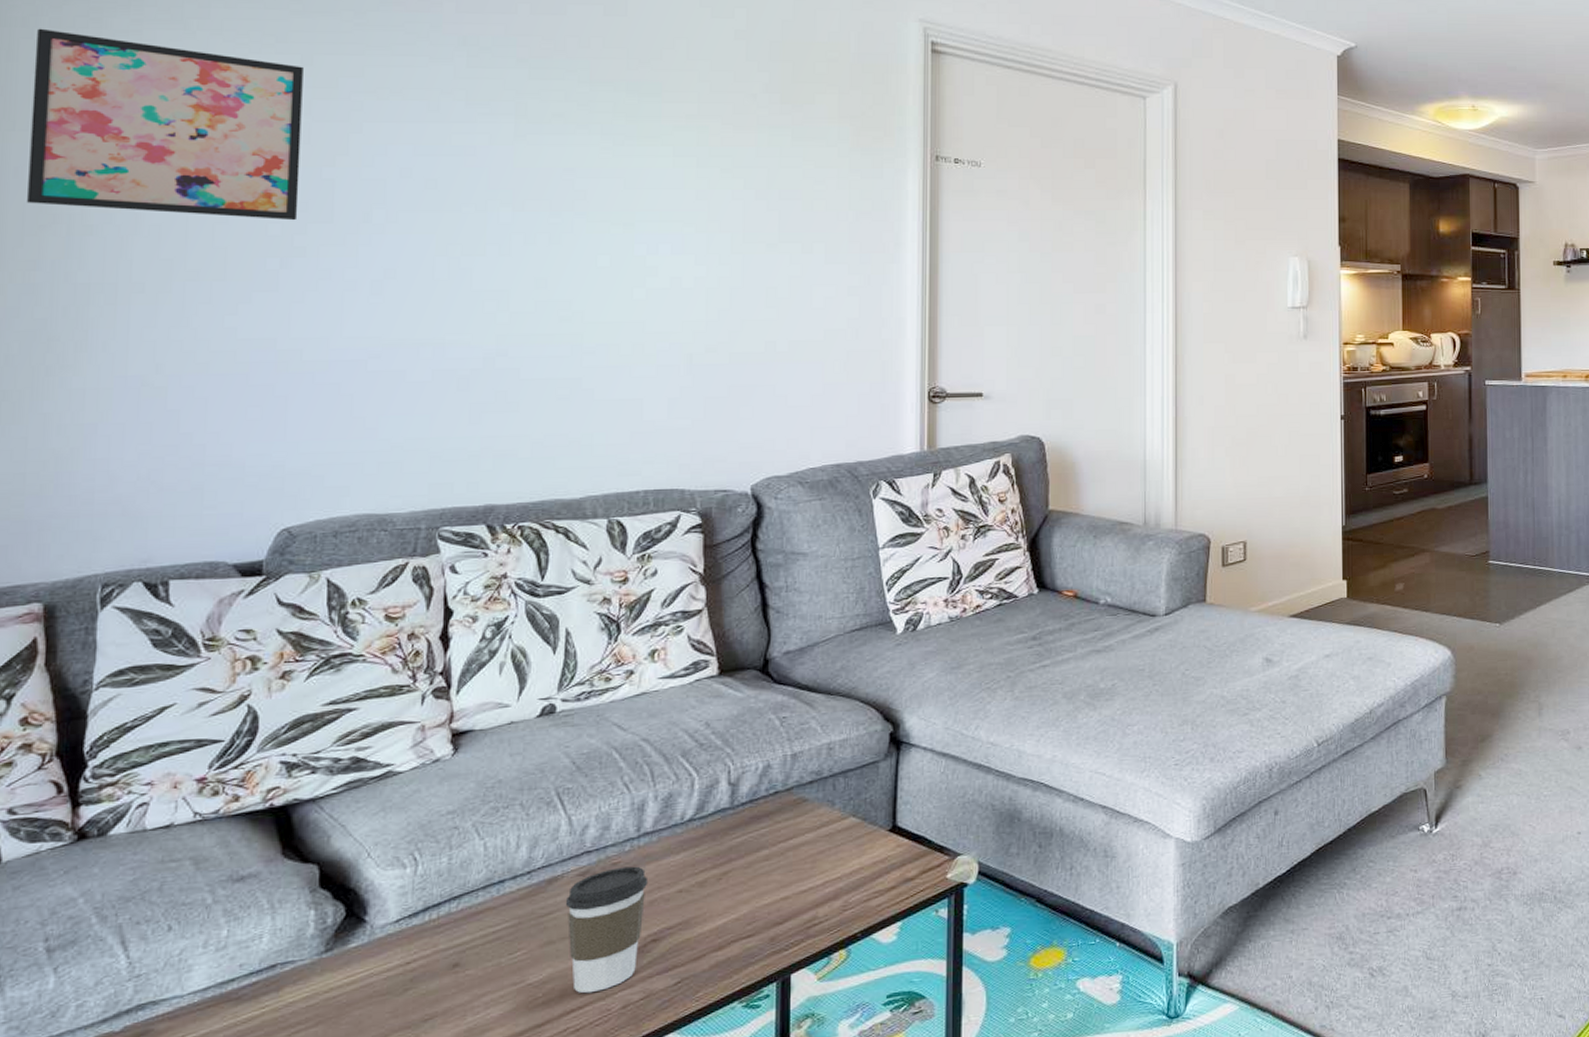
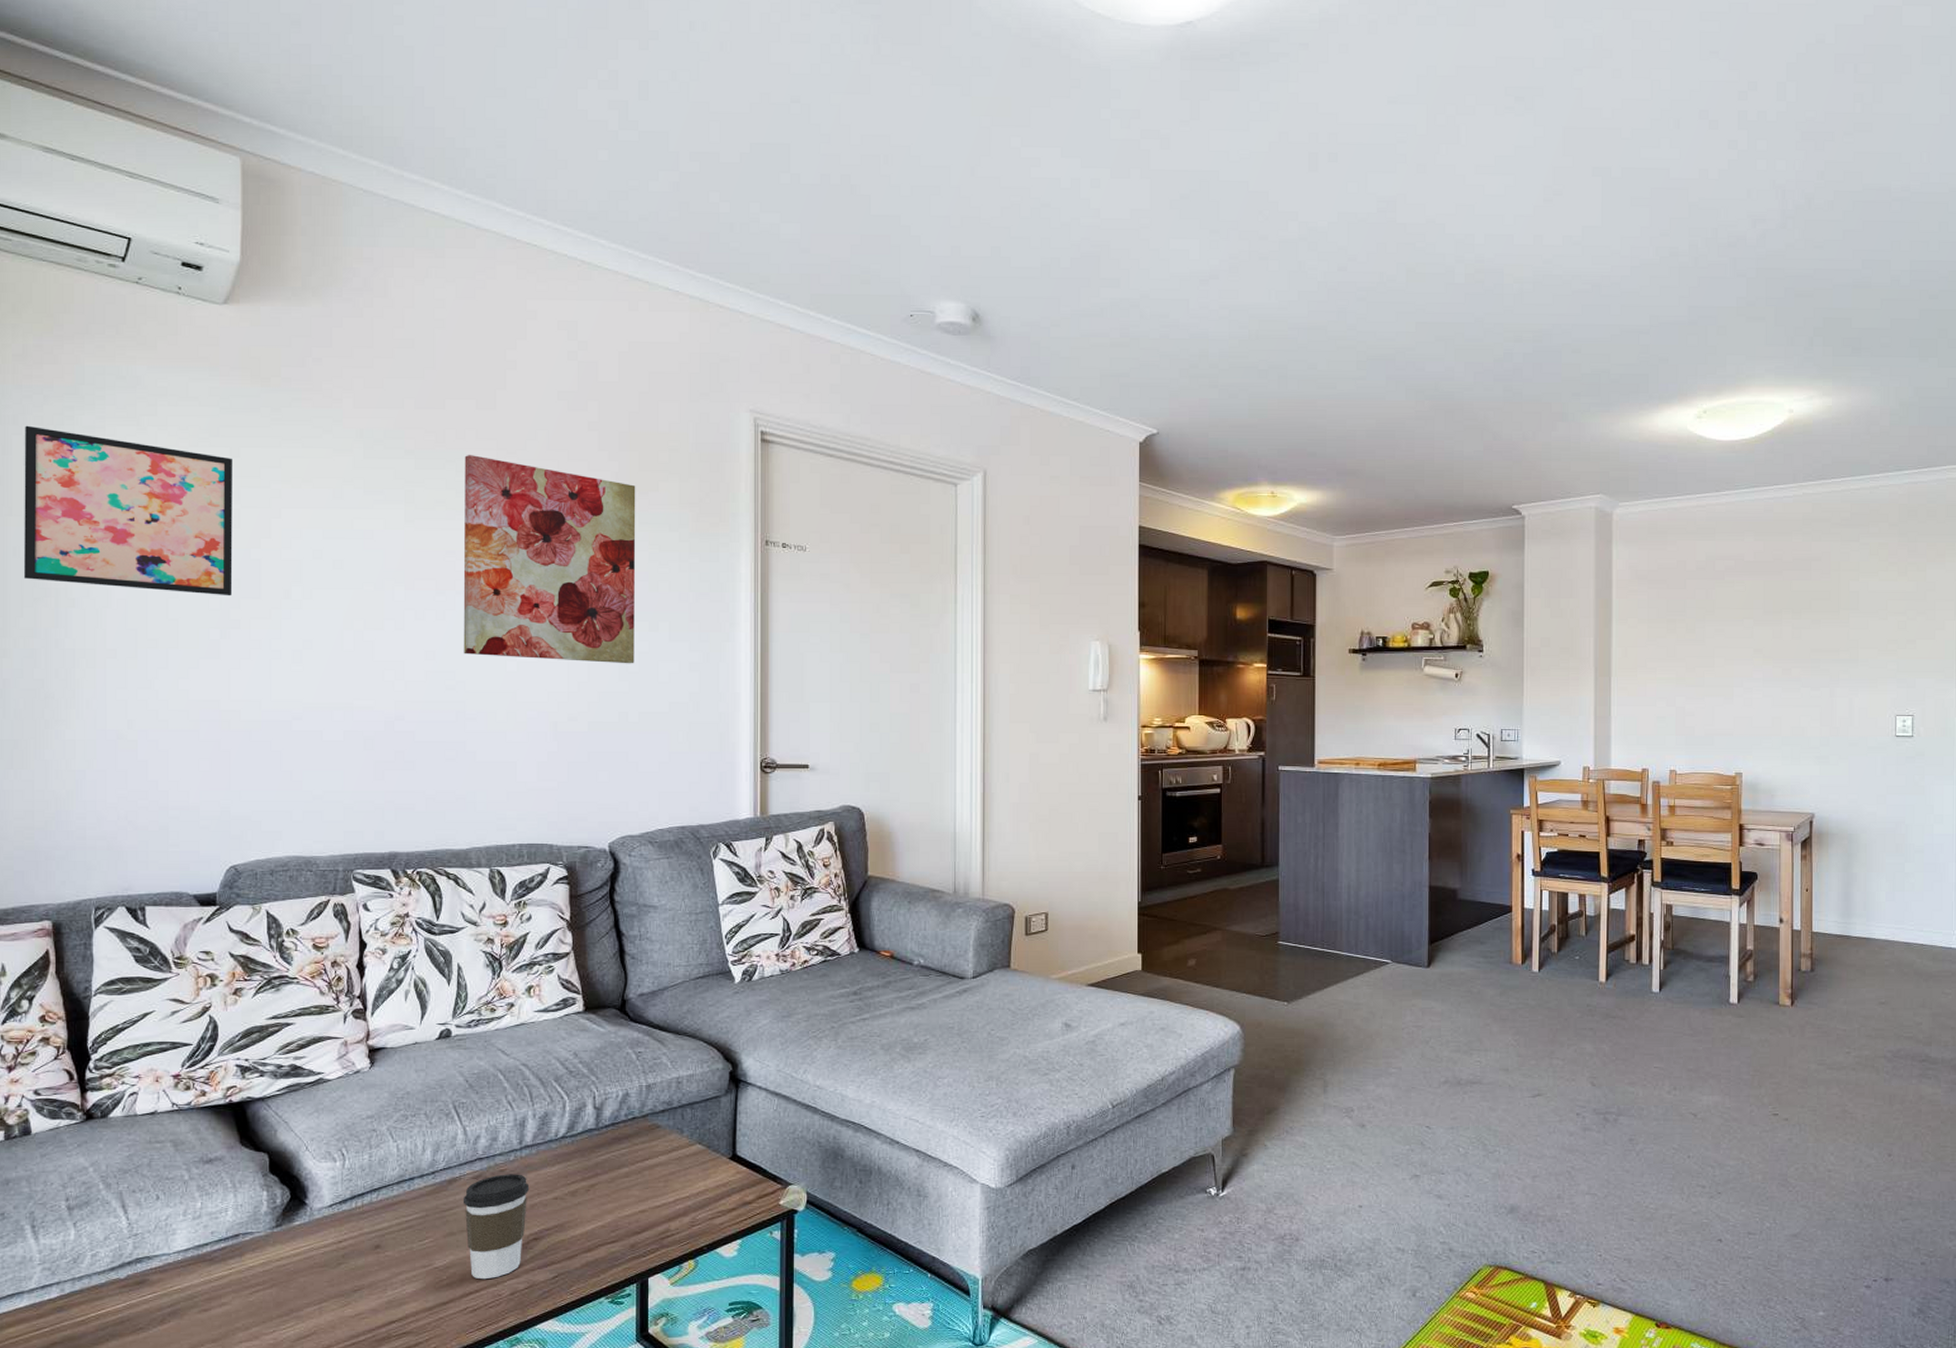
wall art: none [582,65,789,289] -> present [463,455,636,664]

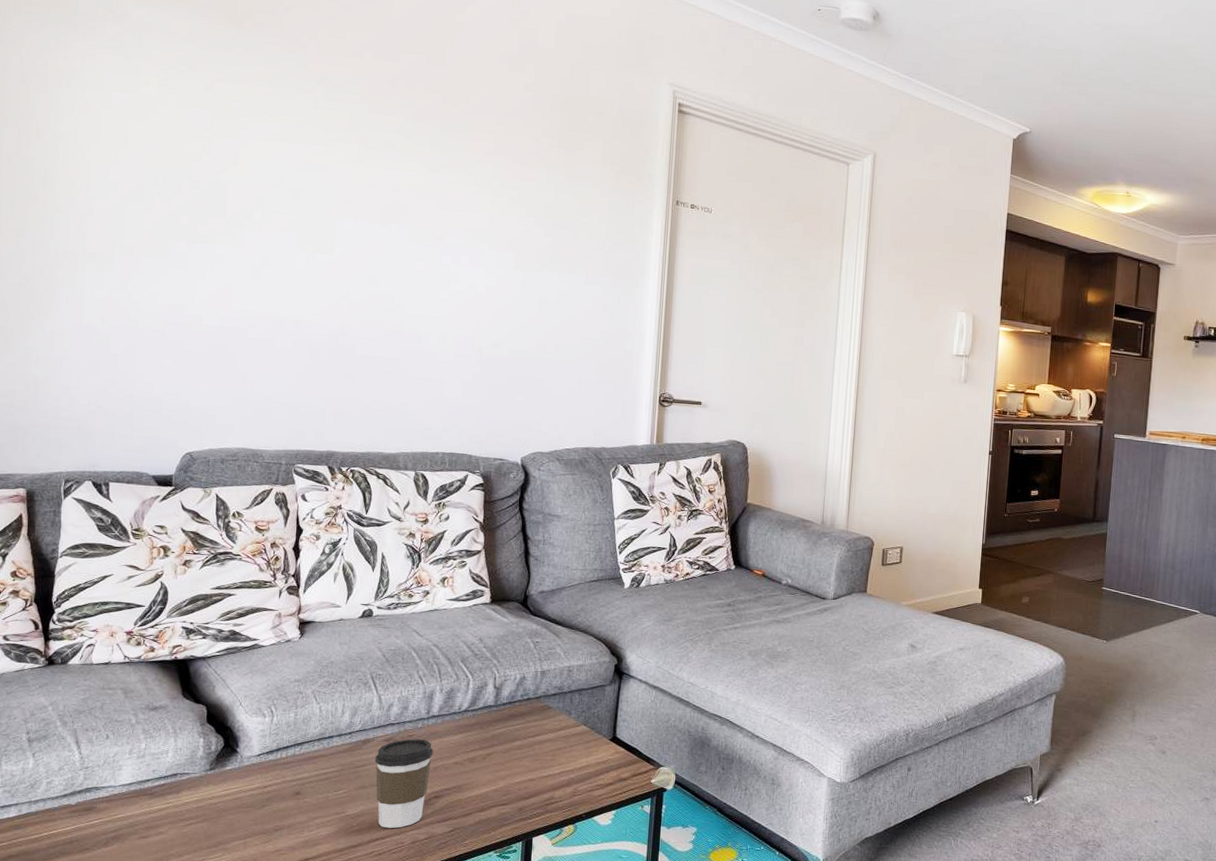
wall art: present [23,425,233,596] -> none [15,47,207,214]
wall art: present [463,455,636,664] -> none [403,104,565,302]

